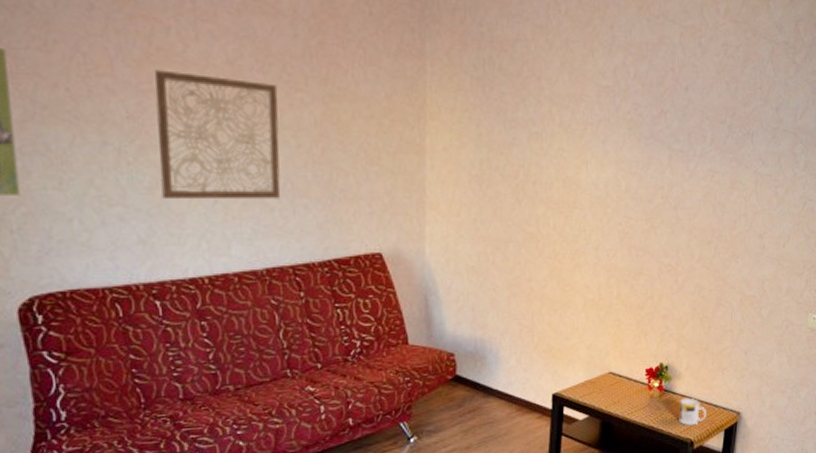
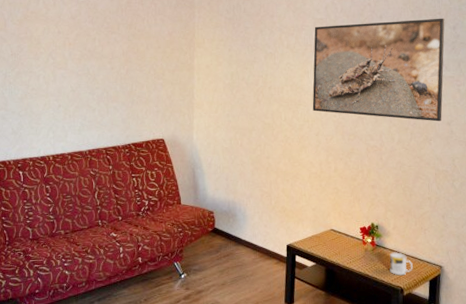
wall art: present [155,70,281,200] -> none [28,25,101,105]
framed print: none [591,94,767,234] -> present [312,18,445,122]

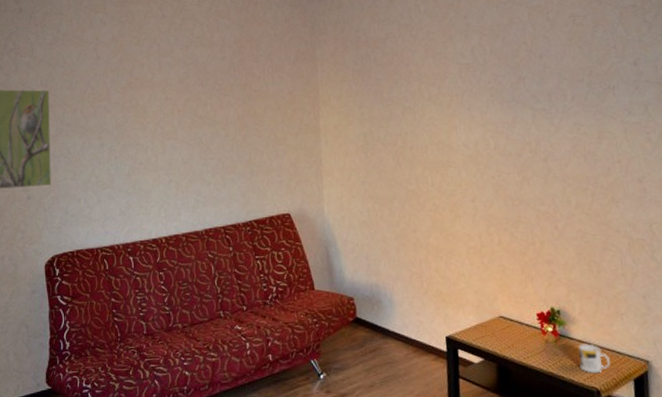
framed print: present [312,18,445,122] -> none [459,52,631,179]

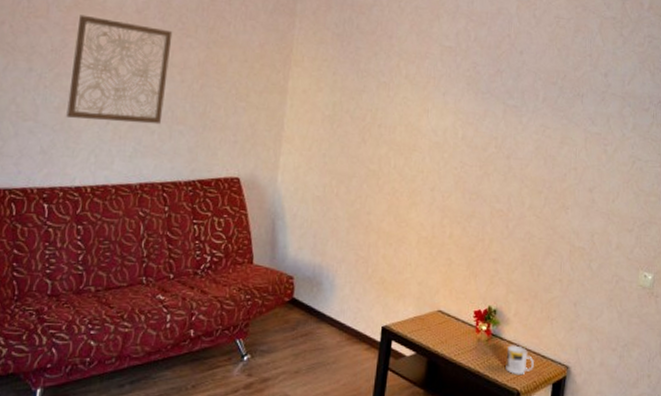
wall art: none [134,91,215,181] -> present [66,15,173,125]

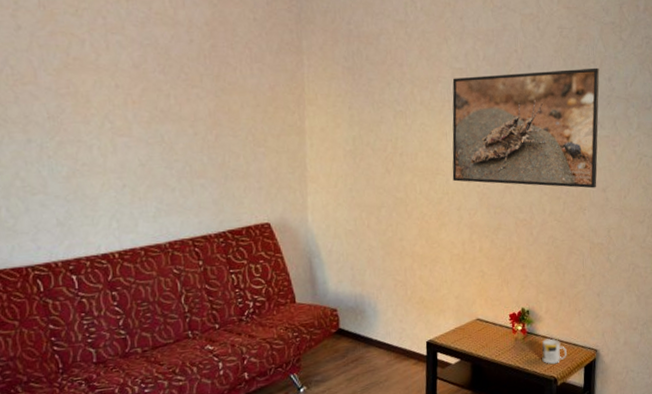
wall art: present [66,15,173,125] -> none [72,76,181,185]
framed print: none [429,55,596,187] -> present [452,67,600,189]

